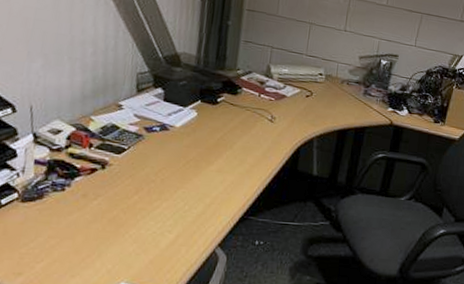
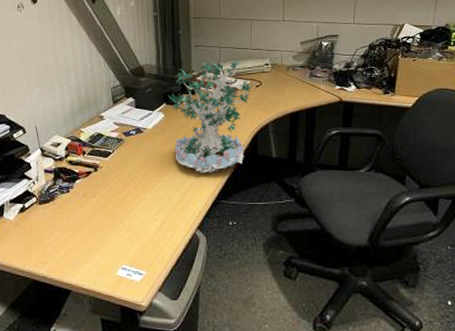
plant: none [204,61,301,185] -> present [167,59,252,174]

